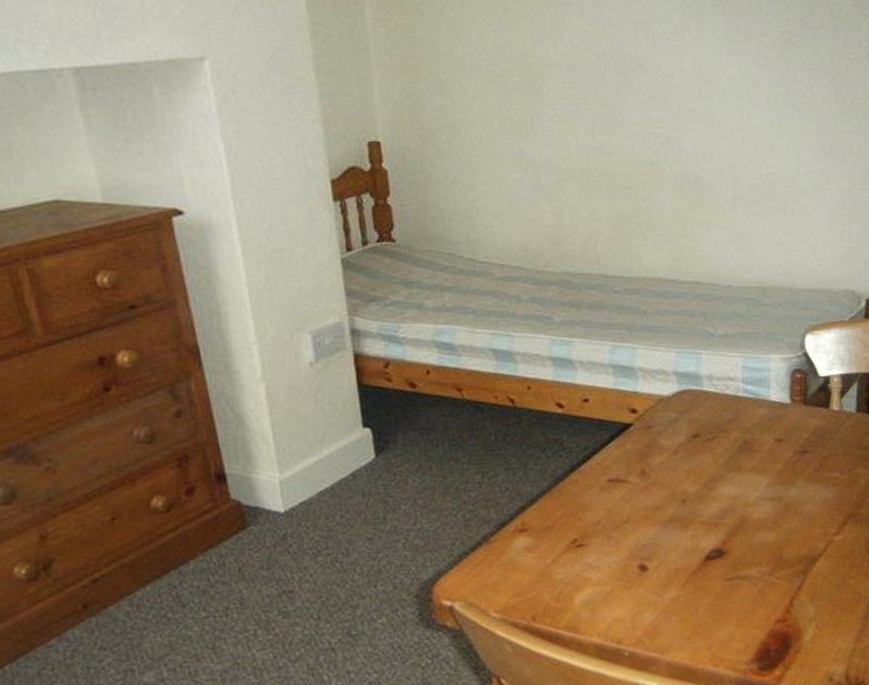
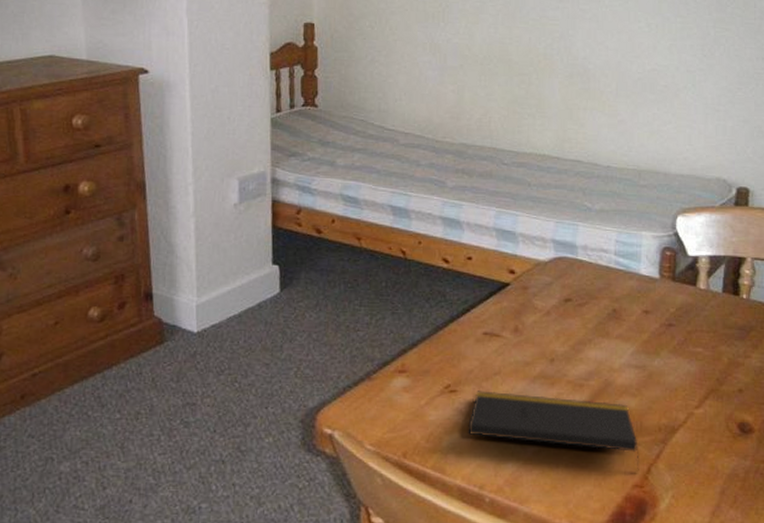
notepad: none [600,539,782,605] -> present [468,391,640,470]

